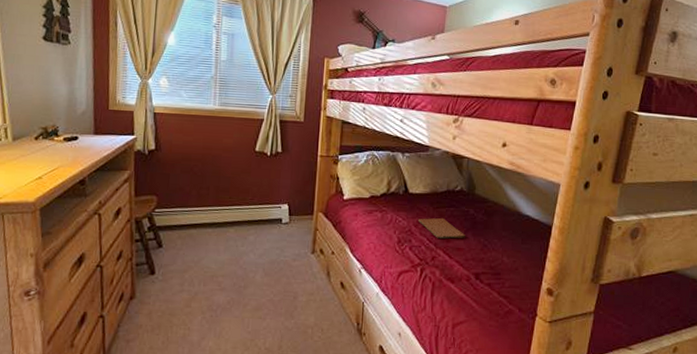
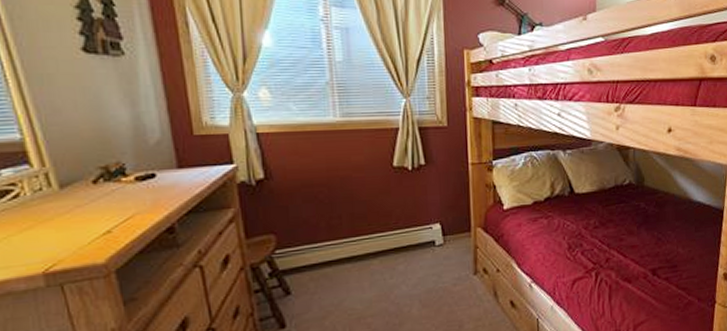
book: present [418,217,465,239] -> none [588,215,638,238]

